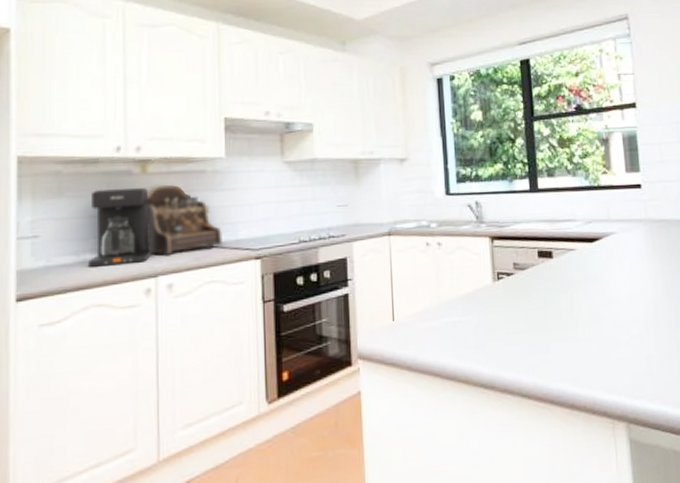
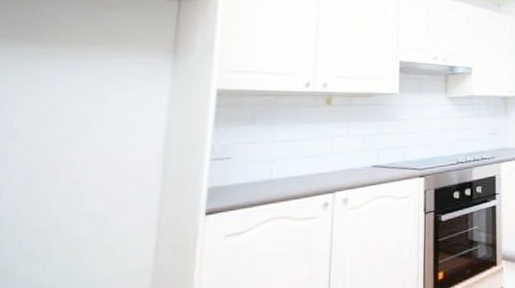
coffee maker: present [87,188,151,268] -> none [273,117,332,185]
spice rack: present [147,184,222,256] -> none [328,114,393,175]

